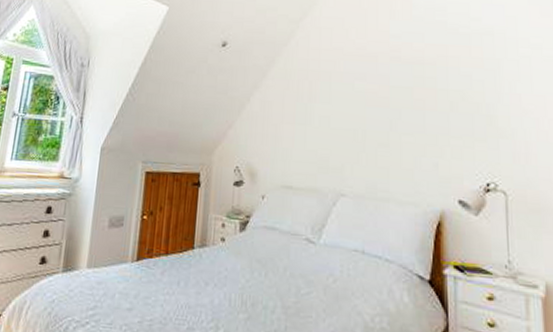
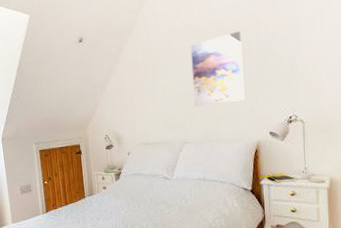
wall art: none [358,63,426,152] -> present [190,31,245,106]

